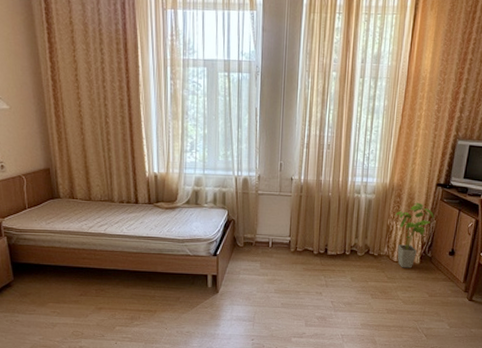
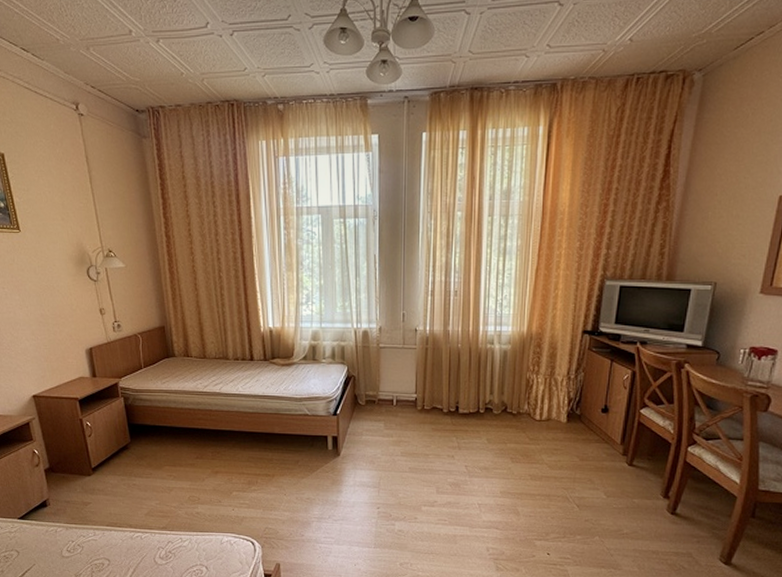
house plant: present [395,202,434,269] -> none [535,352,582,428]

